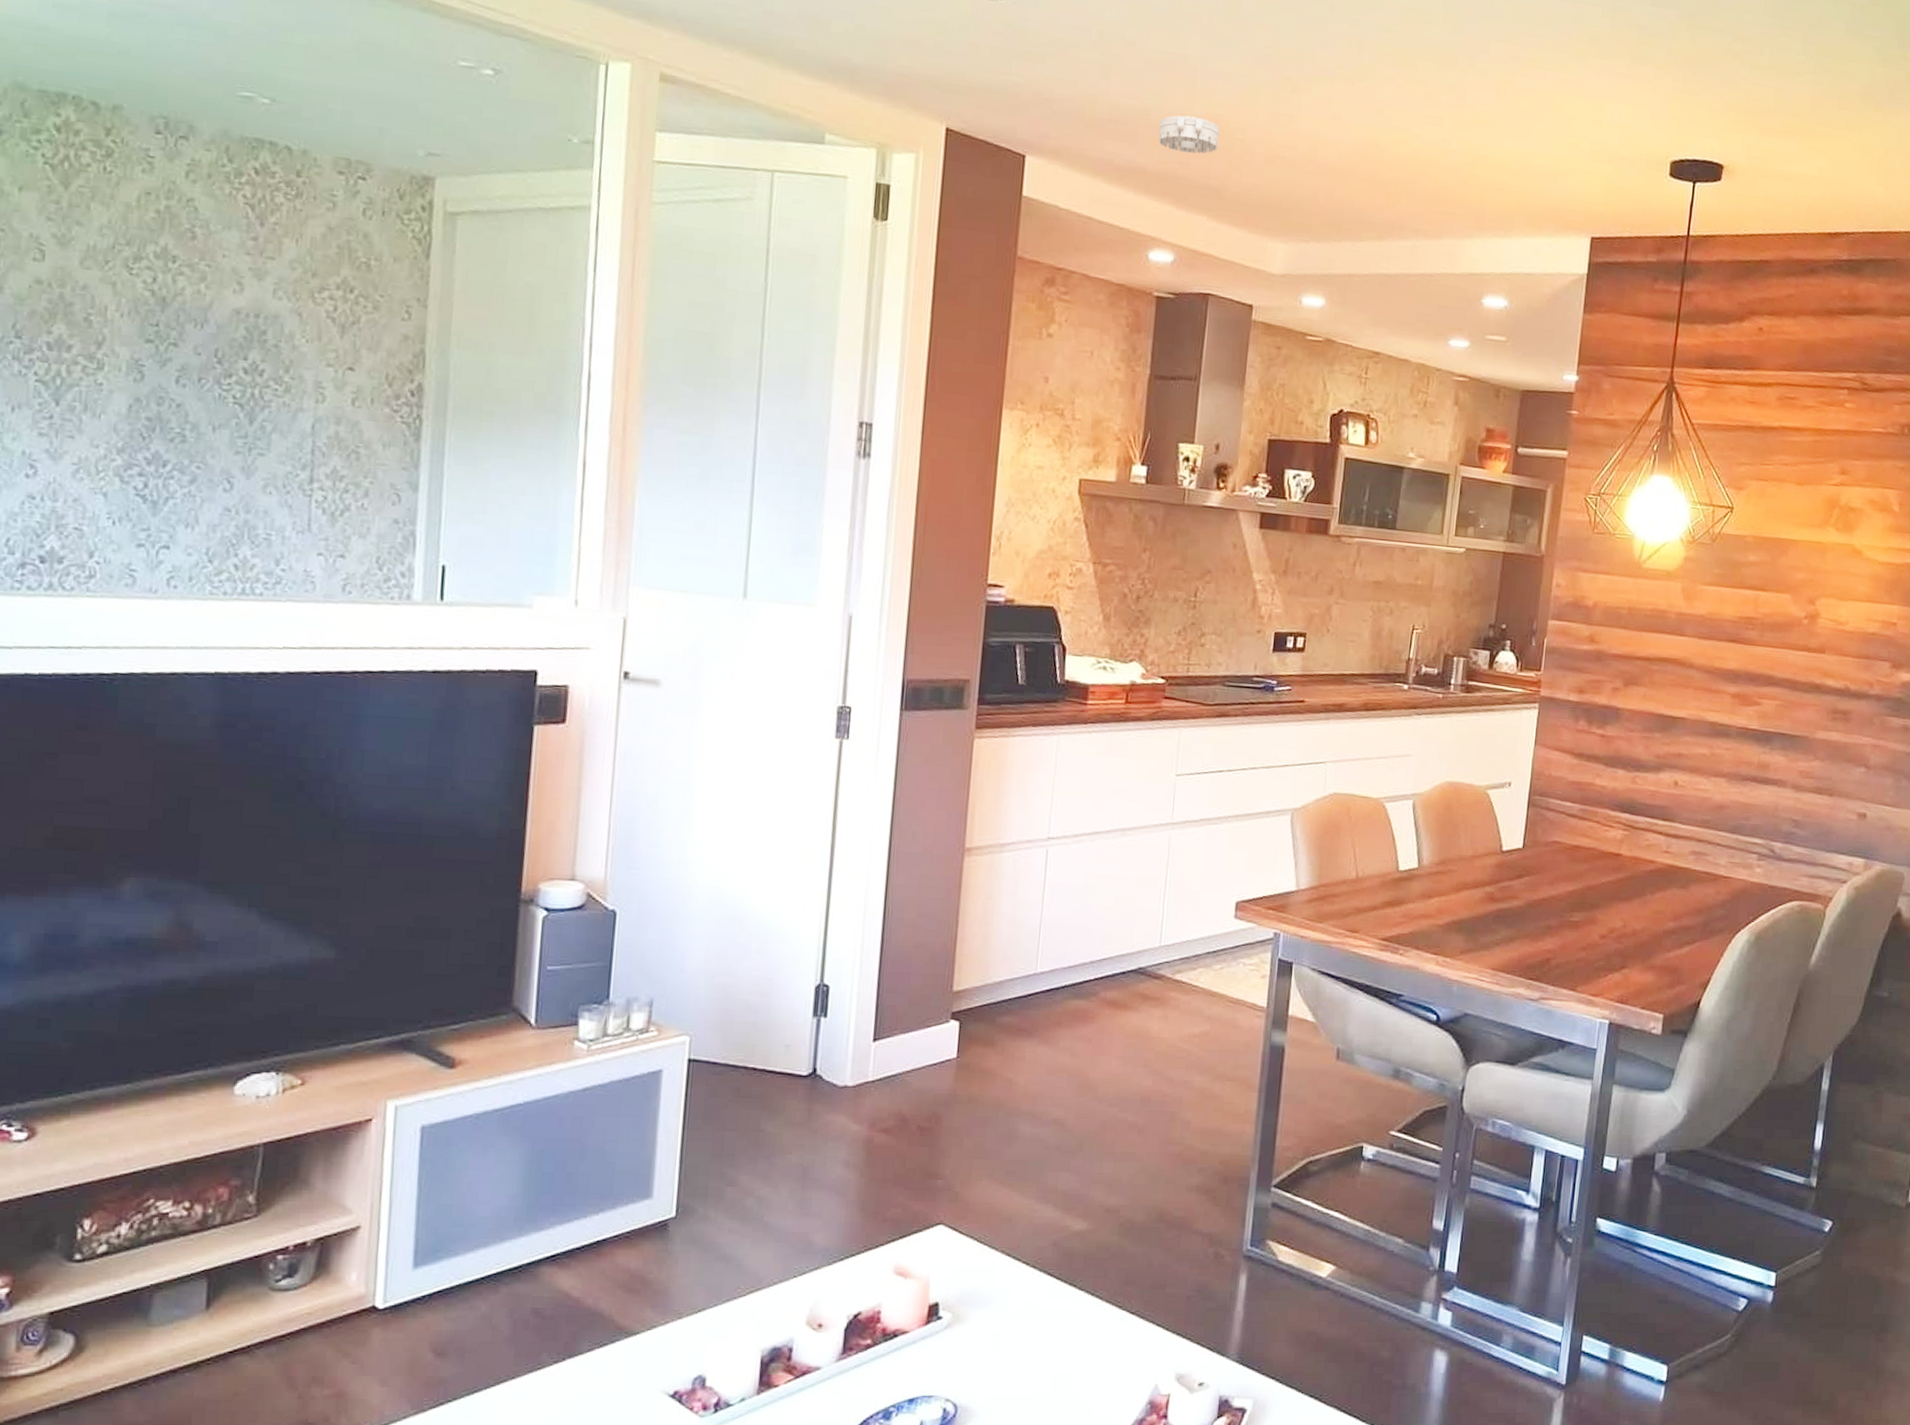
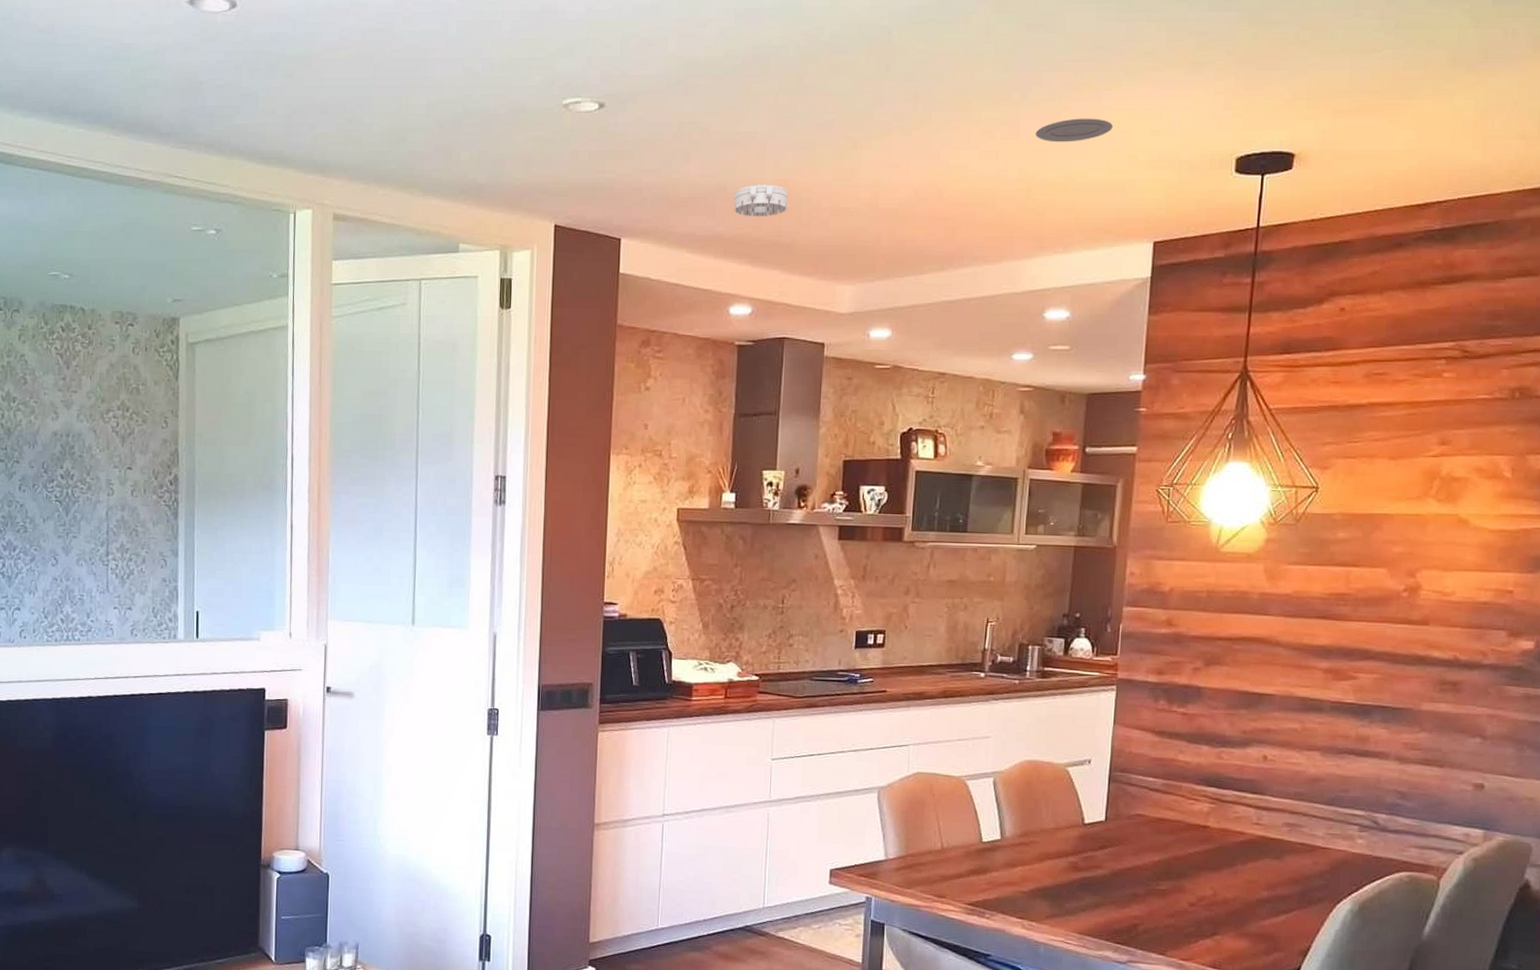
recessed light: none [1481,95,1556,121] -> present [1036,118,1113,143]

